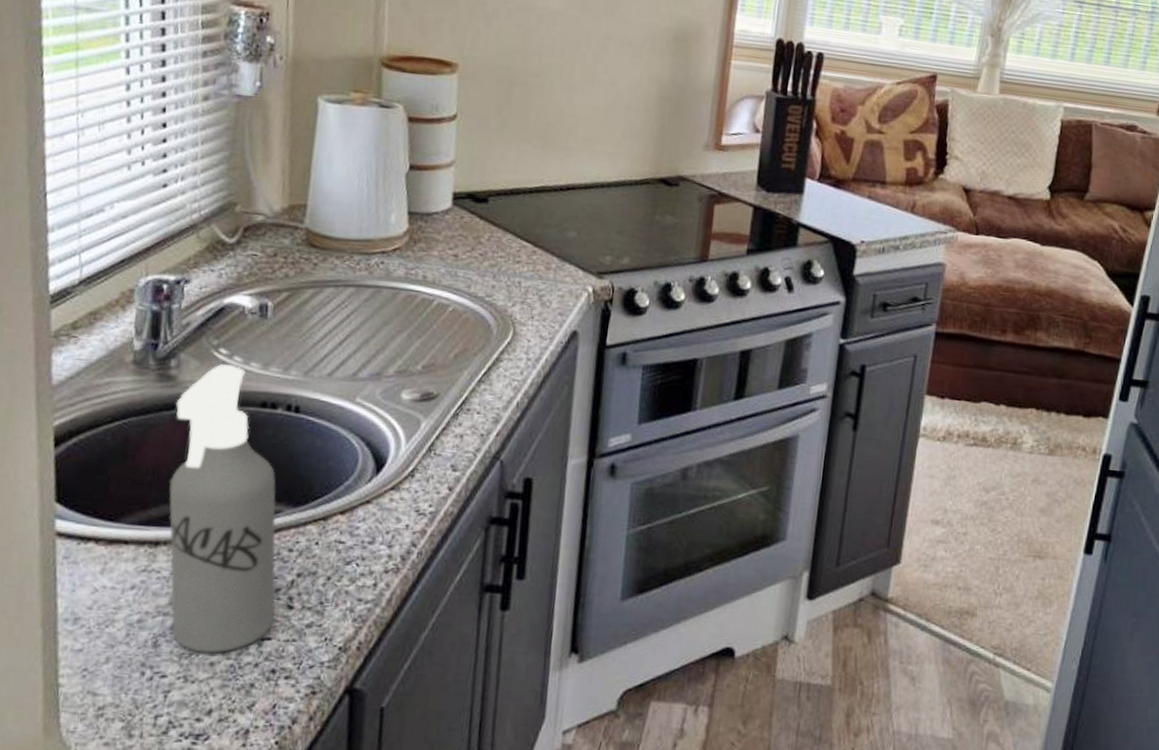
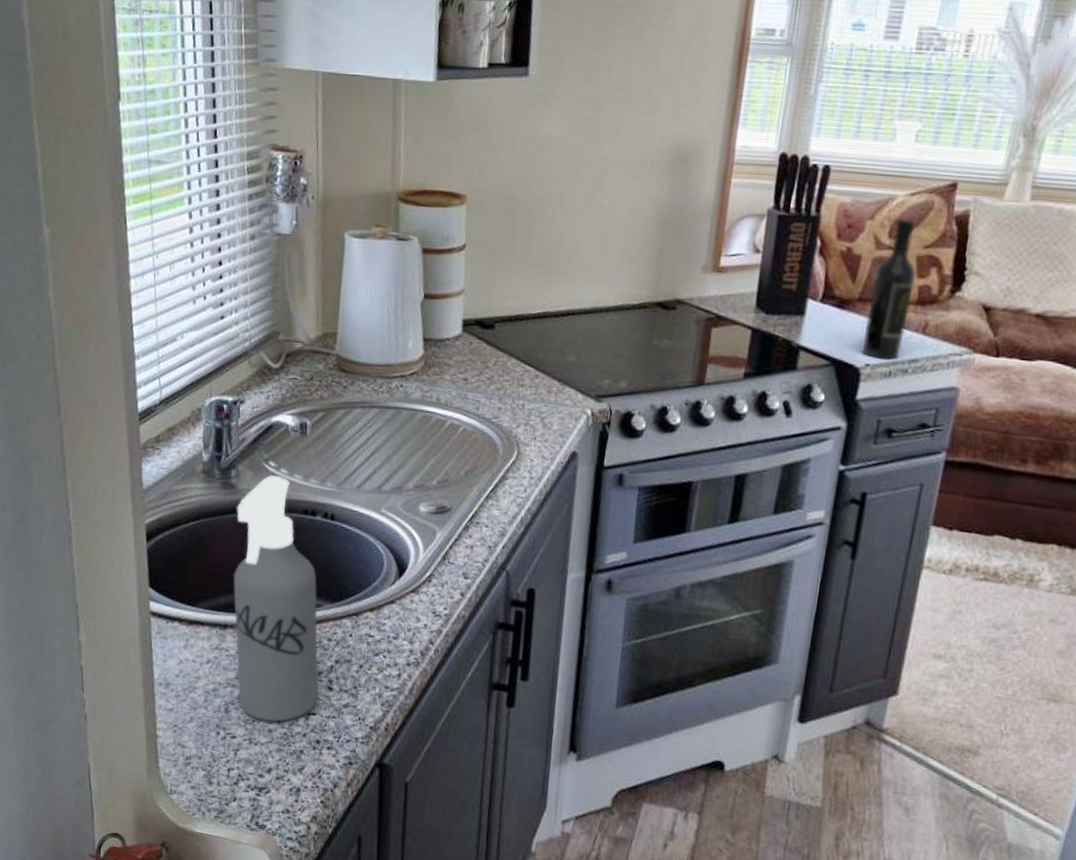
wine bottle: none [857,106,905,237] -> present [861,219,917,360]

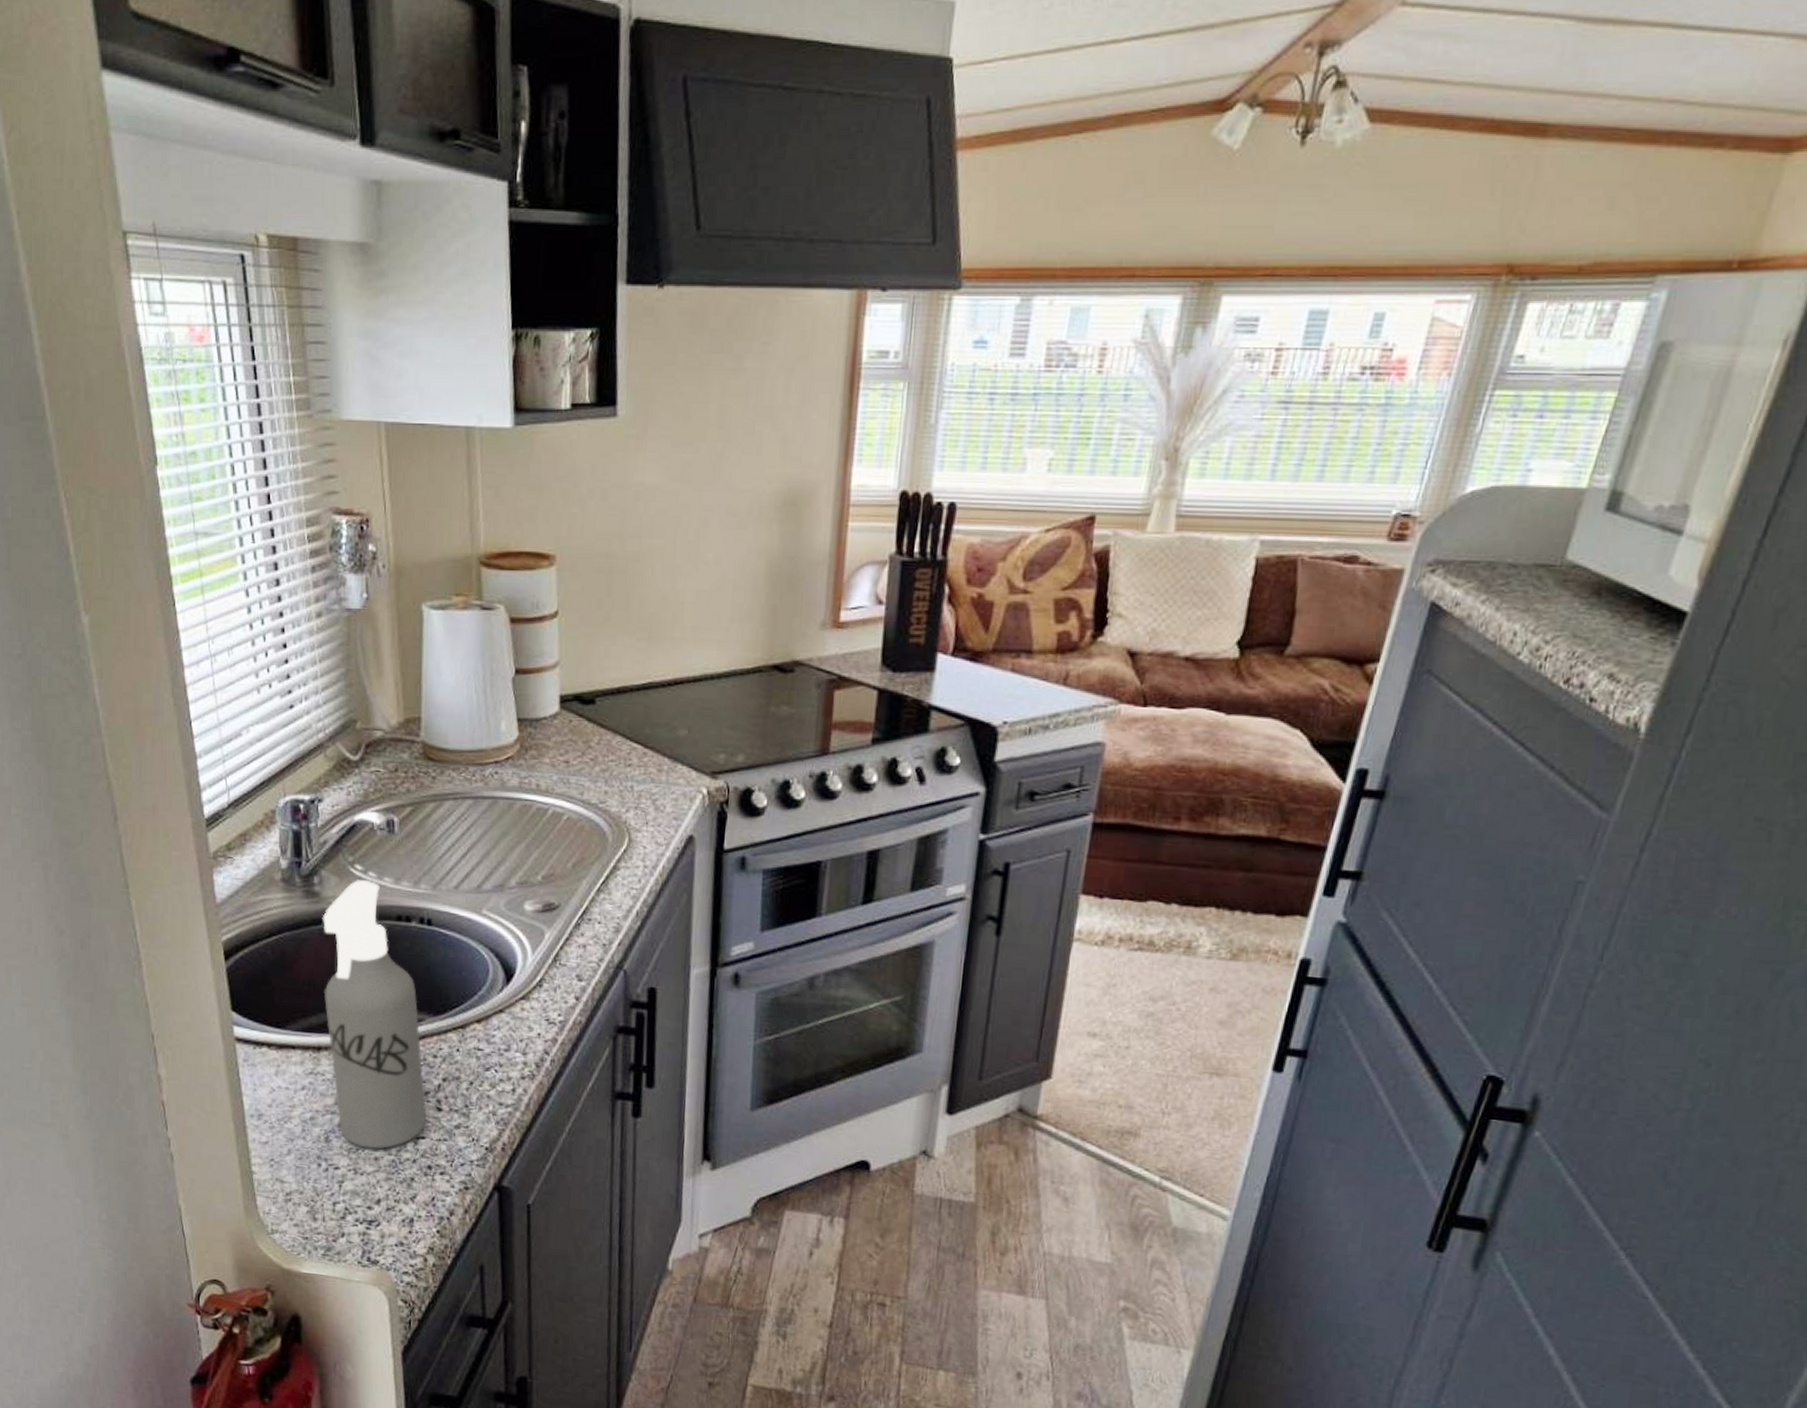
wine bottle: present [861,219,917,360] -> none [998,559,1055,716]

